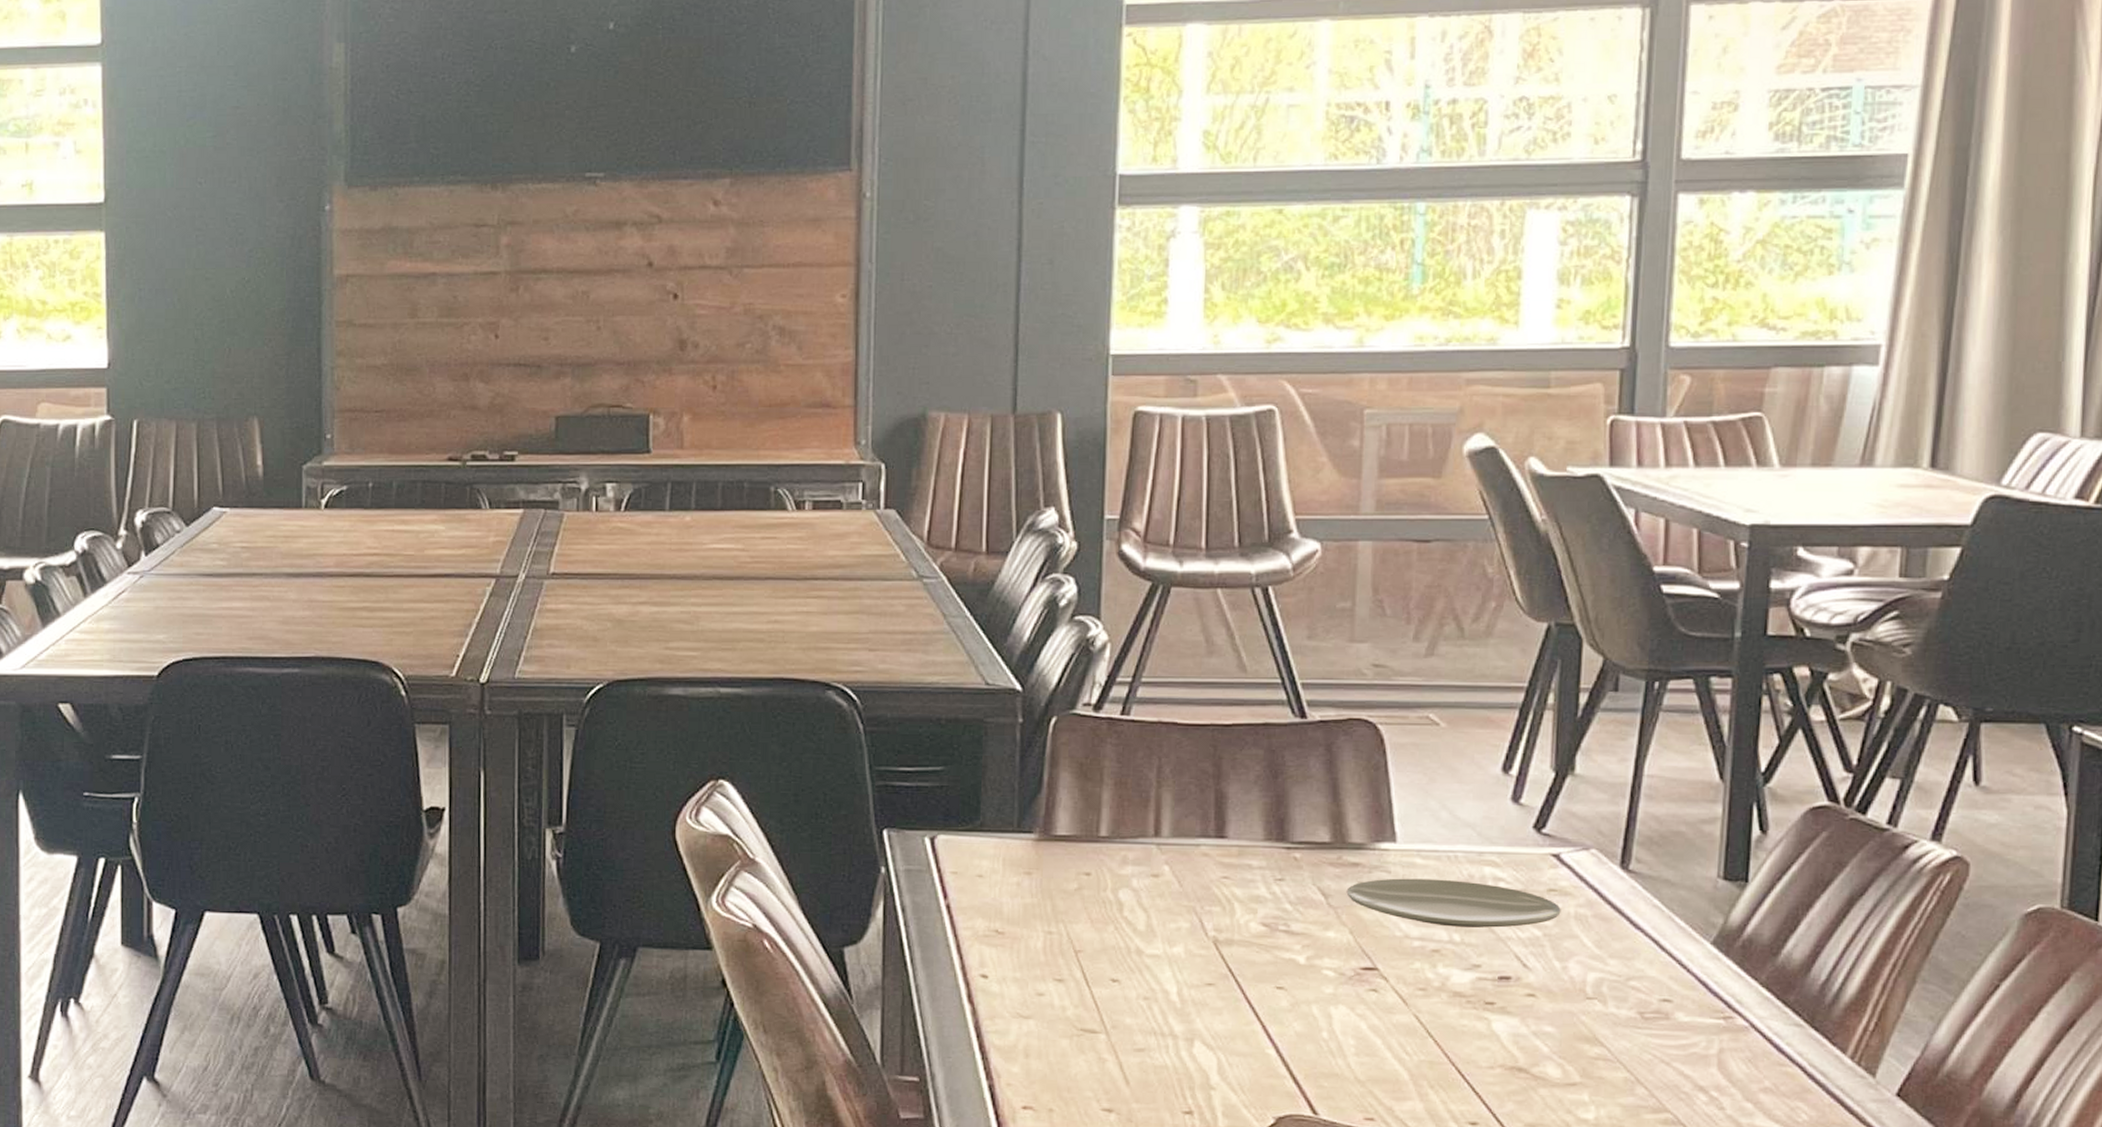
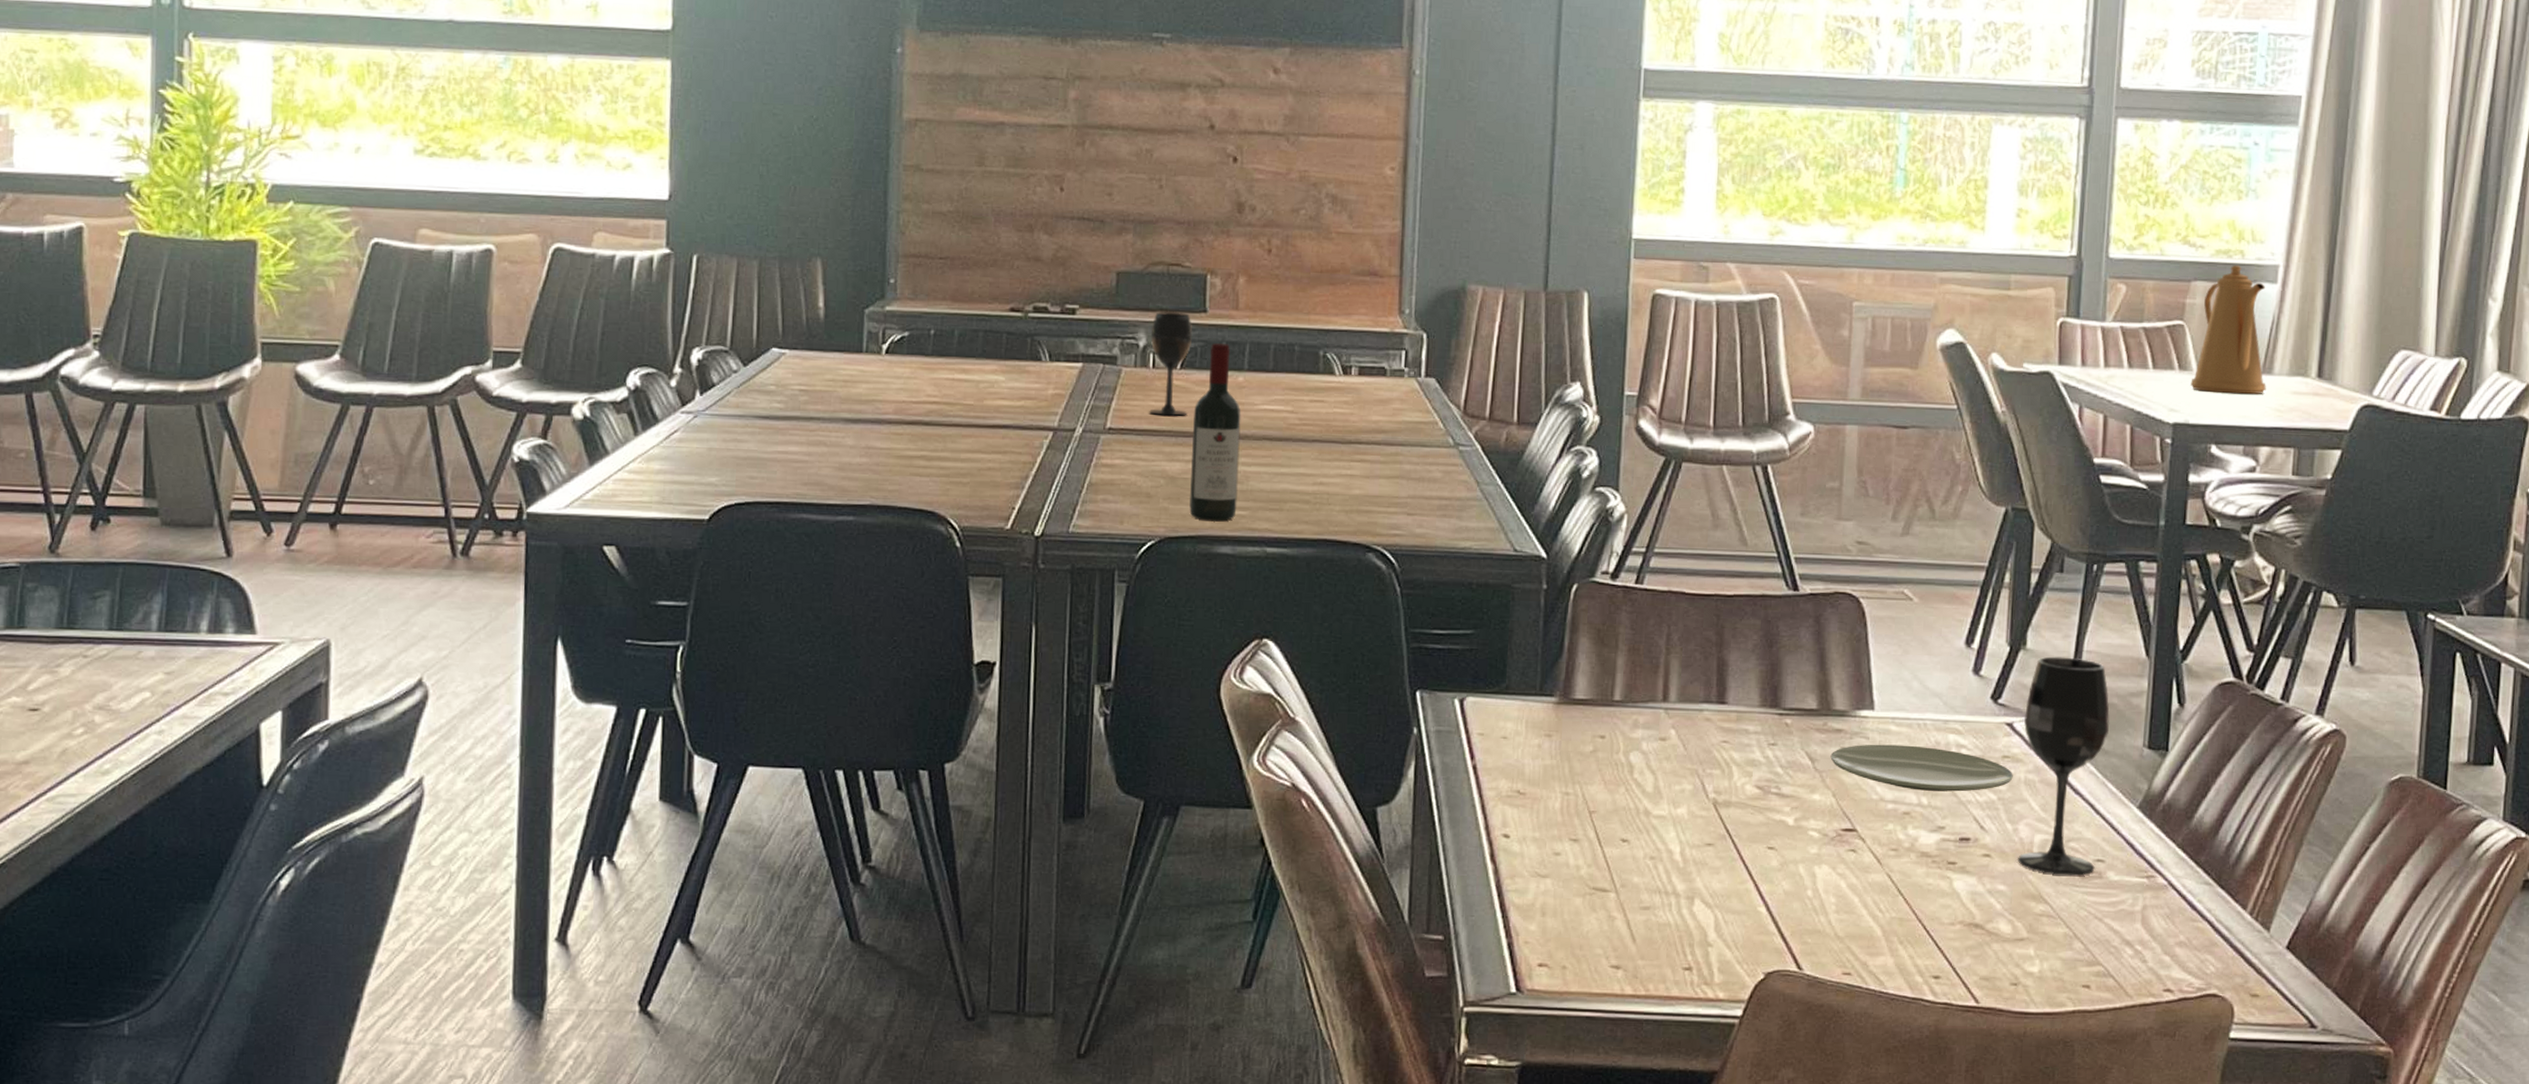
wine glass: none [592,453,637,560] -> present [1149,311,1193,417]
wine bottle: none [638,484,690,662] -> present [1189,343,1241,521]
wine glass: none [1568,782,1676,1017] -> present [2018,656,2110,876]
coffee pot: none [1771,347,1866,489] -> present [2190,265,2266,394]

